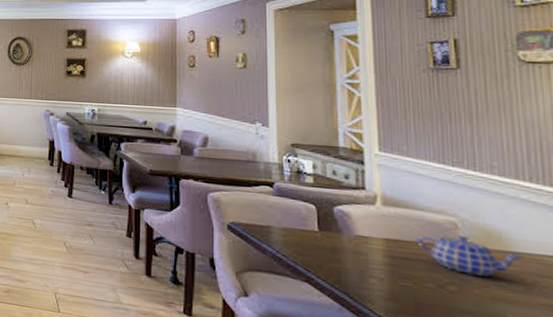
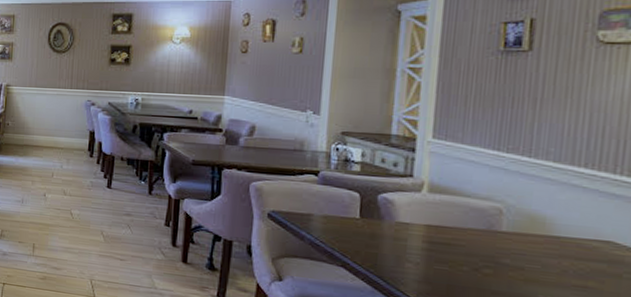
teapot: present [416,234,524,277] -> none [458,220,564,260]

